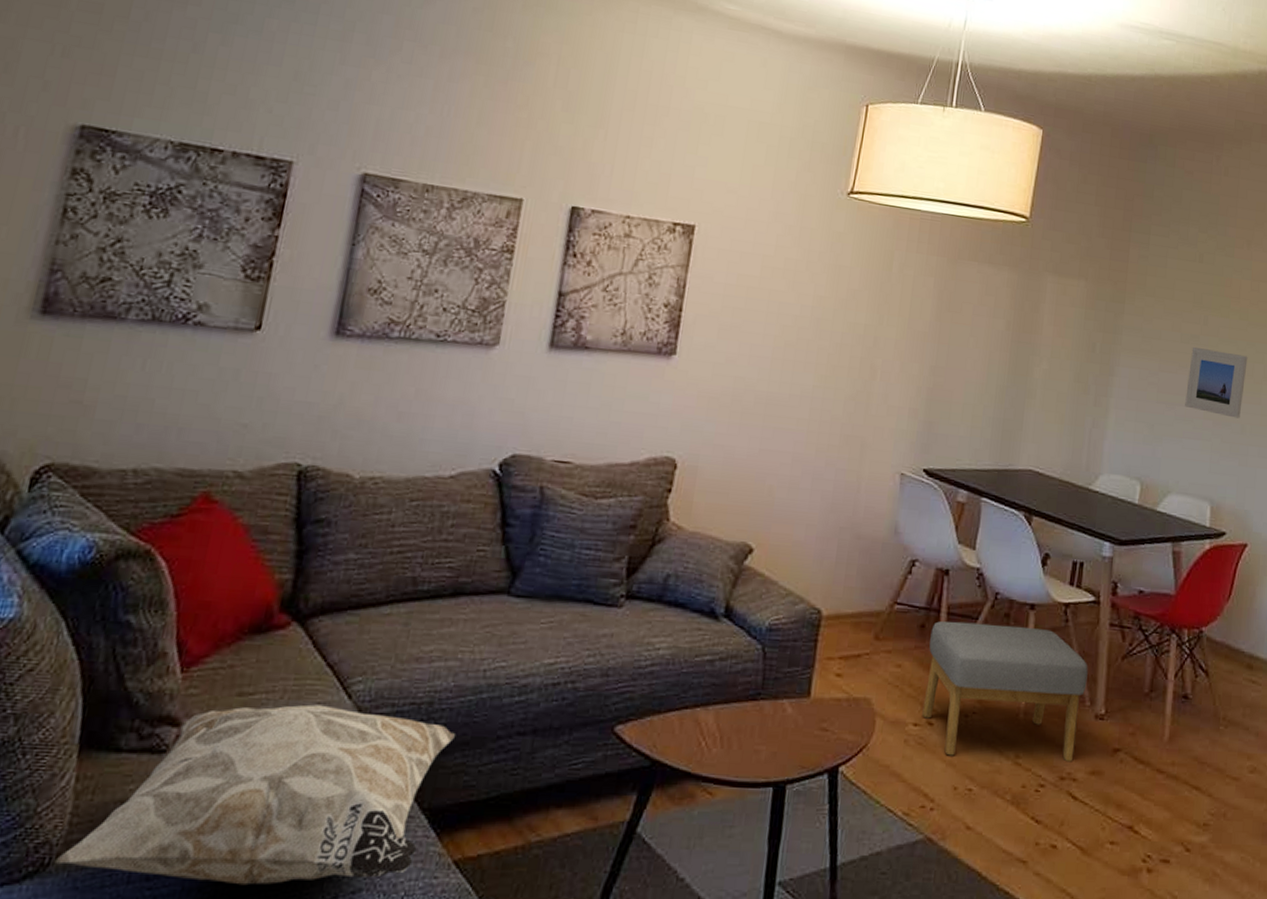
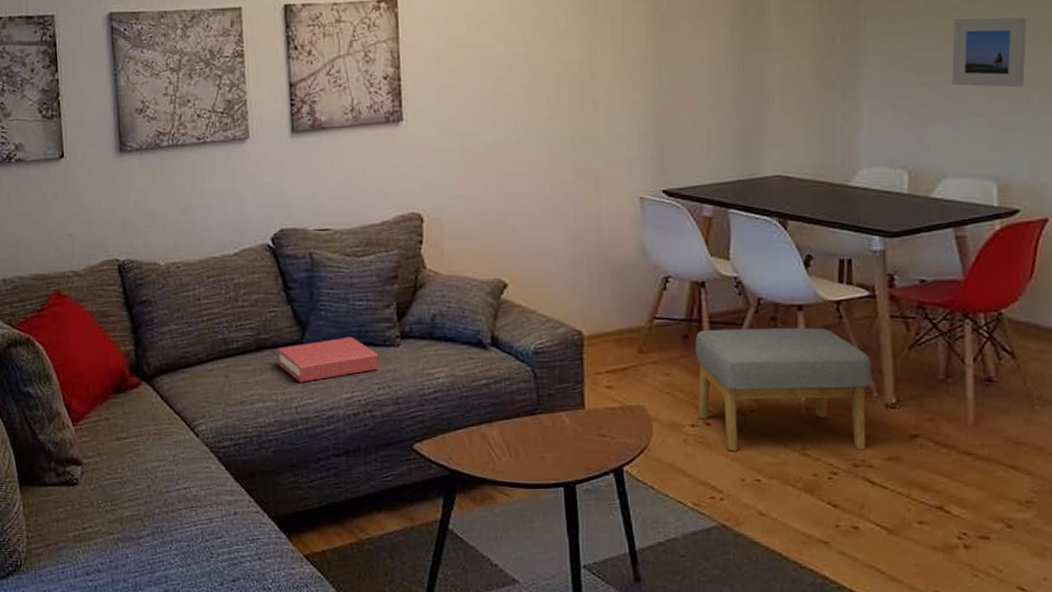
decorative pillow: present [55,704,456,886] -> none [24,443,285,577]
hardback book: none [473,590,596,641] -> present [277,336,379,383]

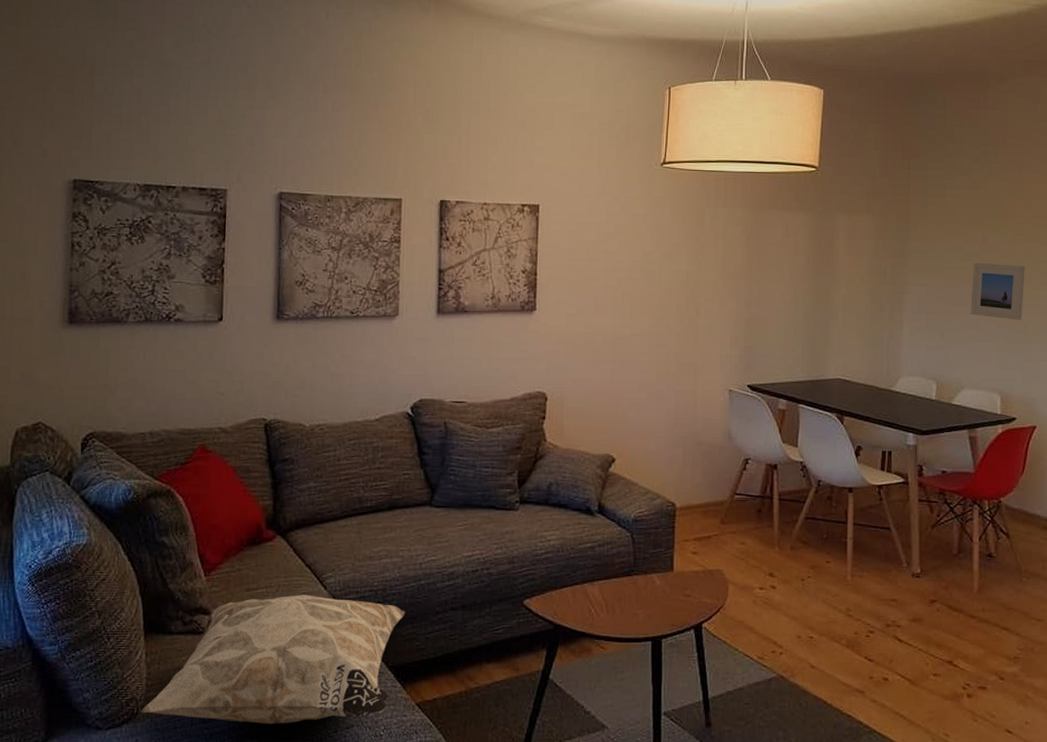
decorative pillow: none [24,443,285,577] -> present [141,595,406,725]
hardback book: present [277,336,379,383] -> none [407,500,499,541]
footstool: present [695,327,872,452] -> none [766,505,903,612]

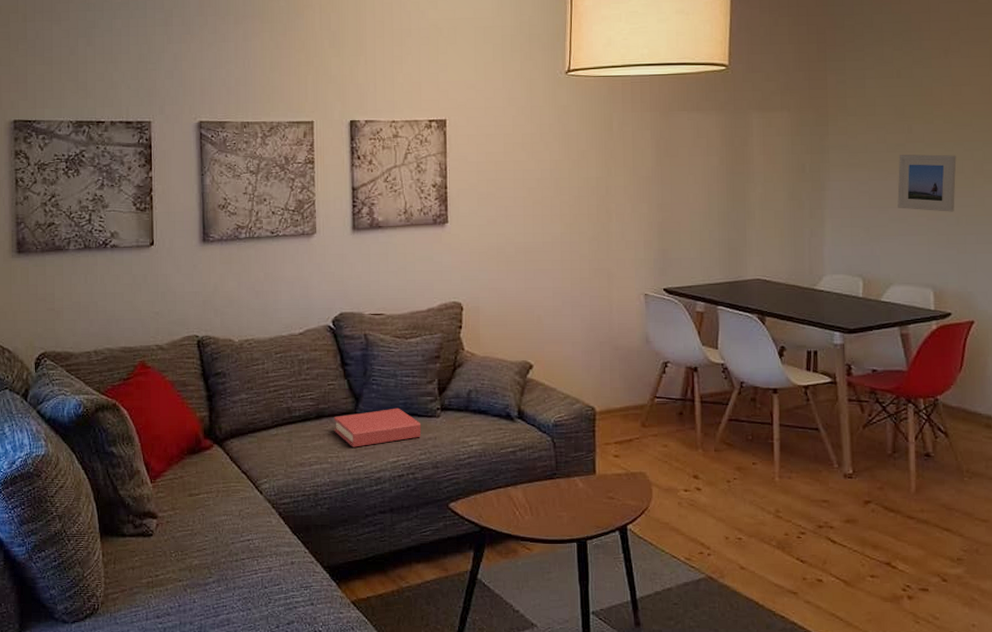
decorative pillow: present [141,595,406,725] -> none [101,499,337,620]
hardback book: none [407,500,499,541] -> present [334,408,422,447]

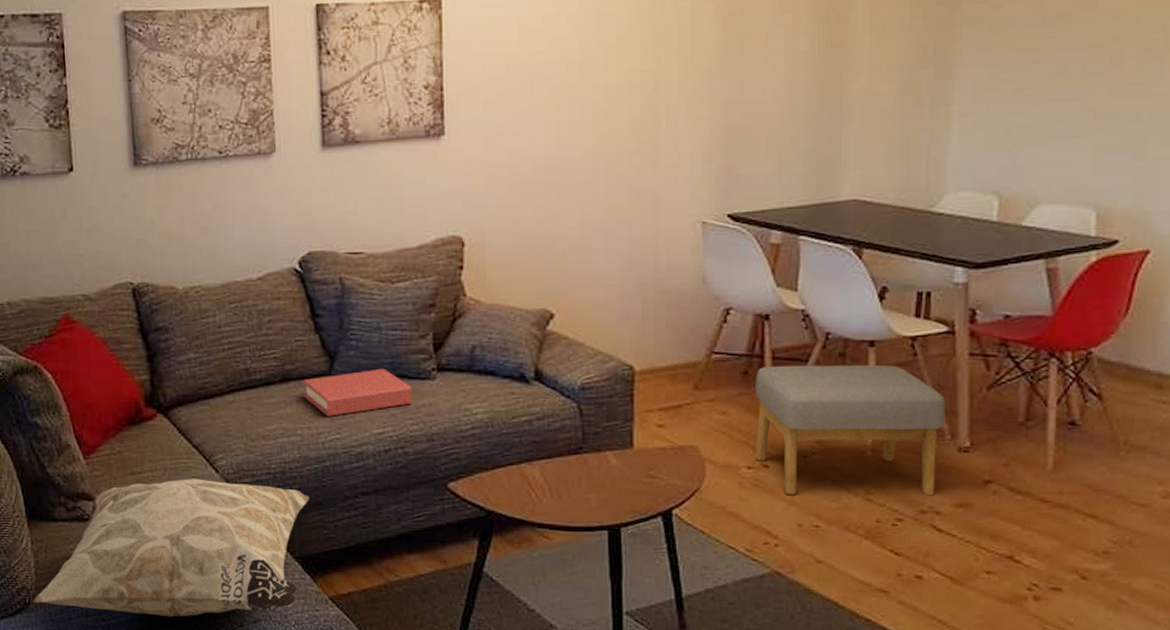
decorative pillow: none [101,499,337,620] -> present [33,478,310,617]
footstool: none [689,407,833,514] -> present [755,364,946,496]
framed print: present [897,154,957,212] -> none [1054,26,1142,105]

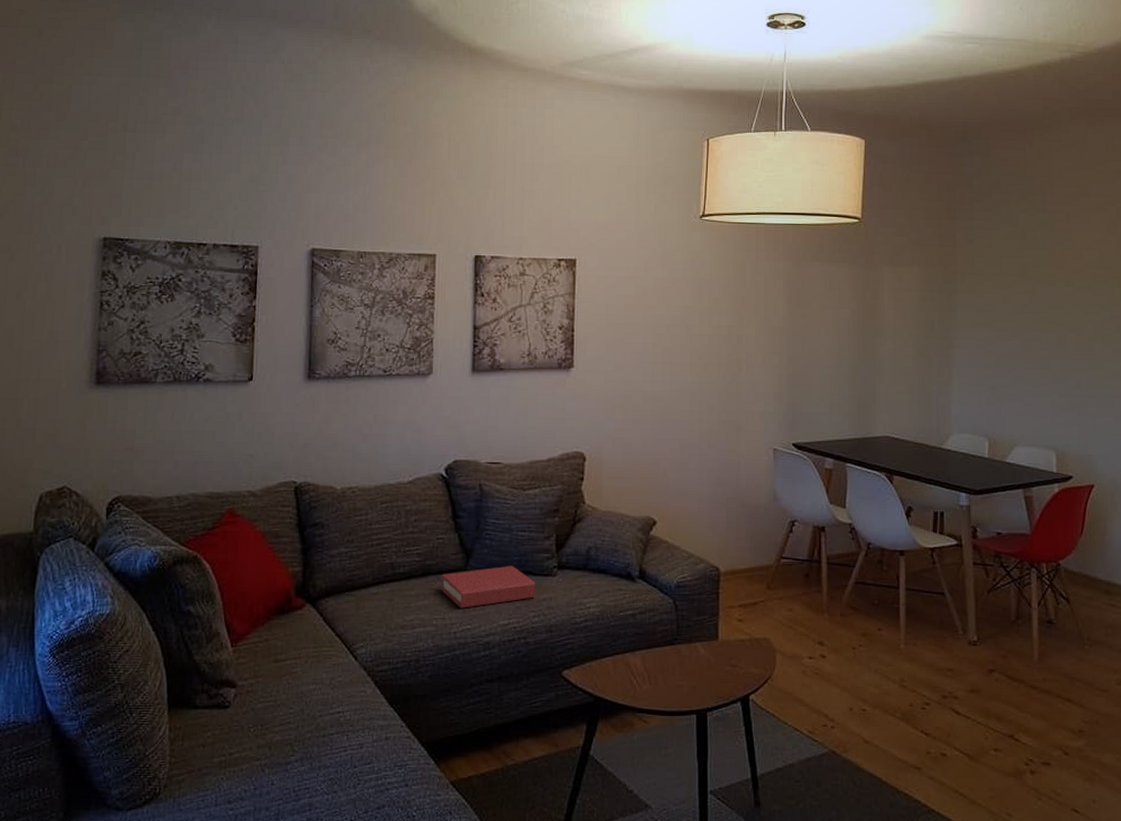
decorative pillow: present [33,478,310,617] -> none [163,666,440,805]
footstool: present [755,364,946,496] -> none [815,569,958,683]

